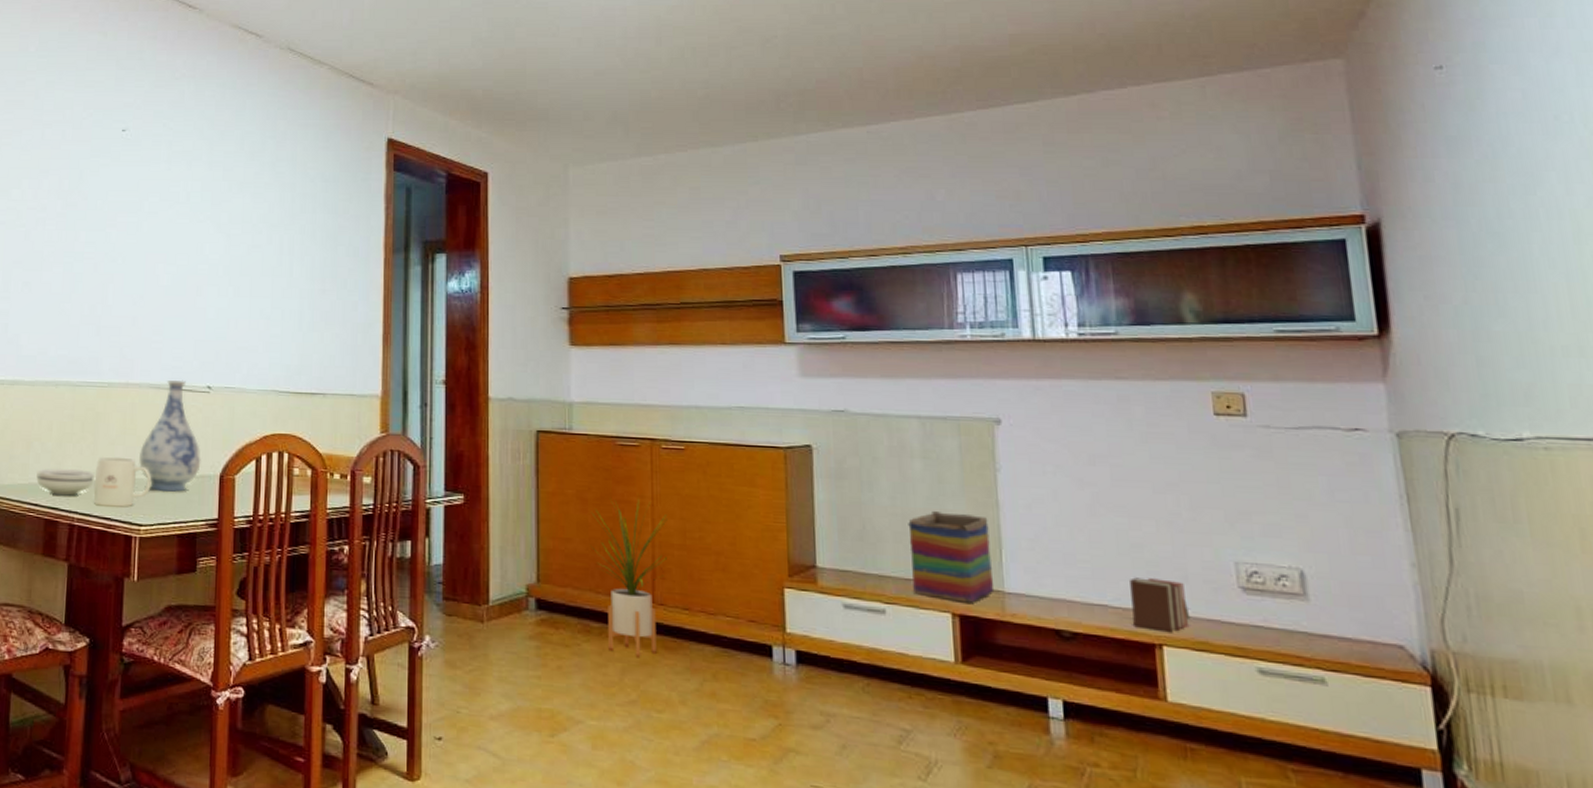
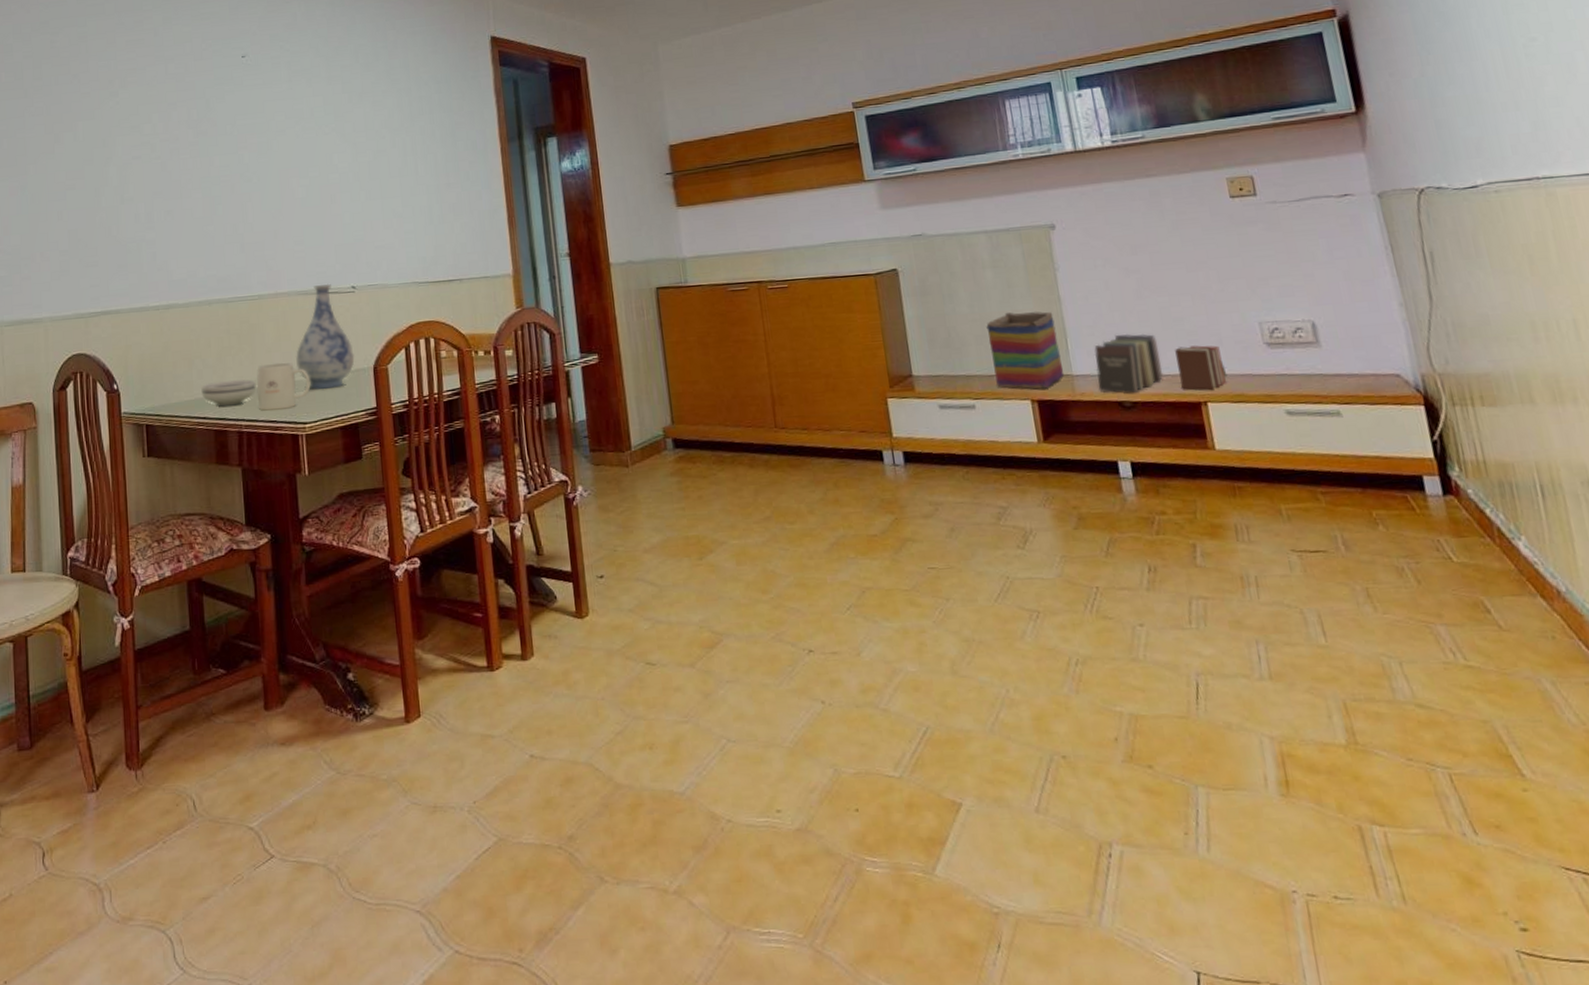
house plant: present [591,500,667,658] -> none [713,338,784,479]
books: none [1032,552,1113,623] -> present [1094,333,1164,393]

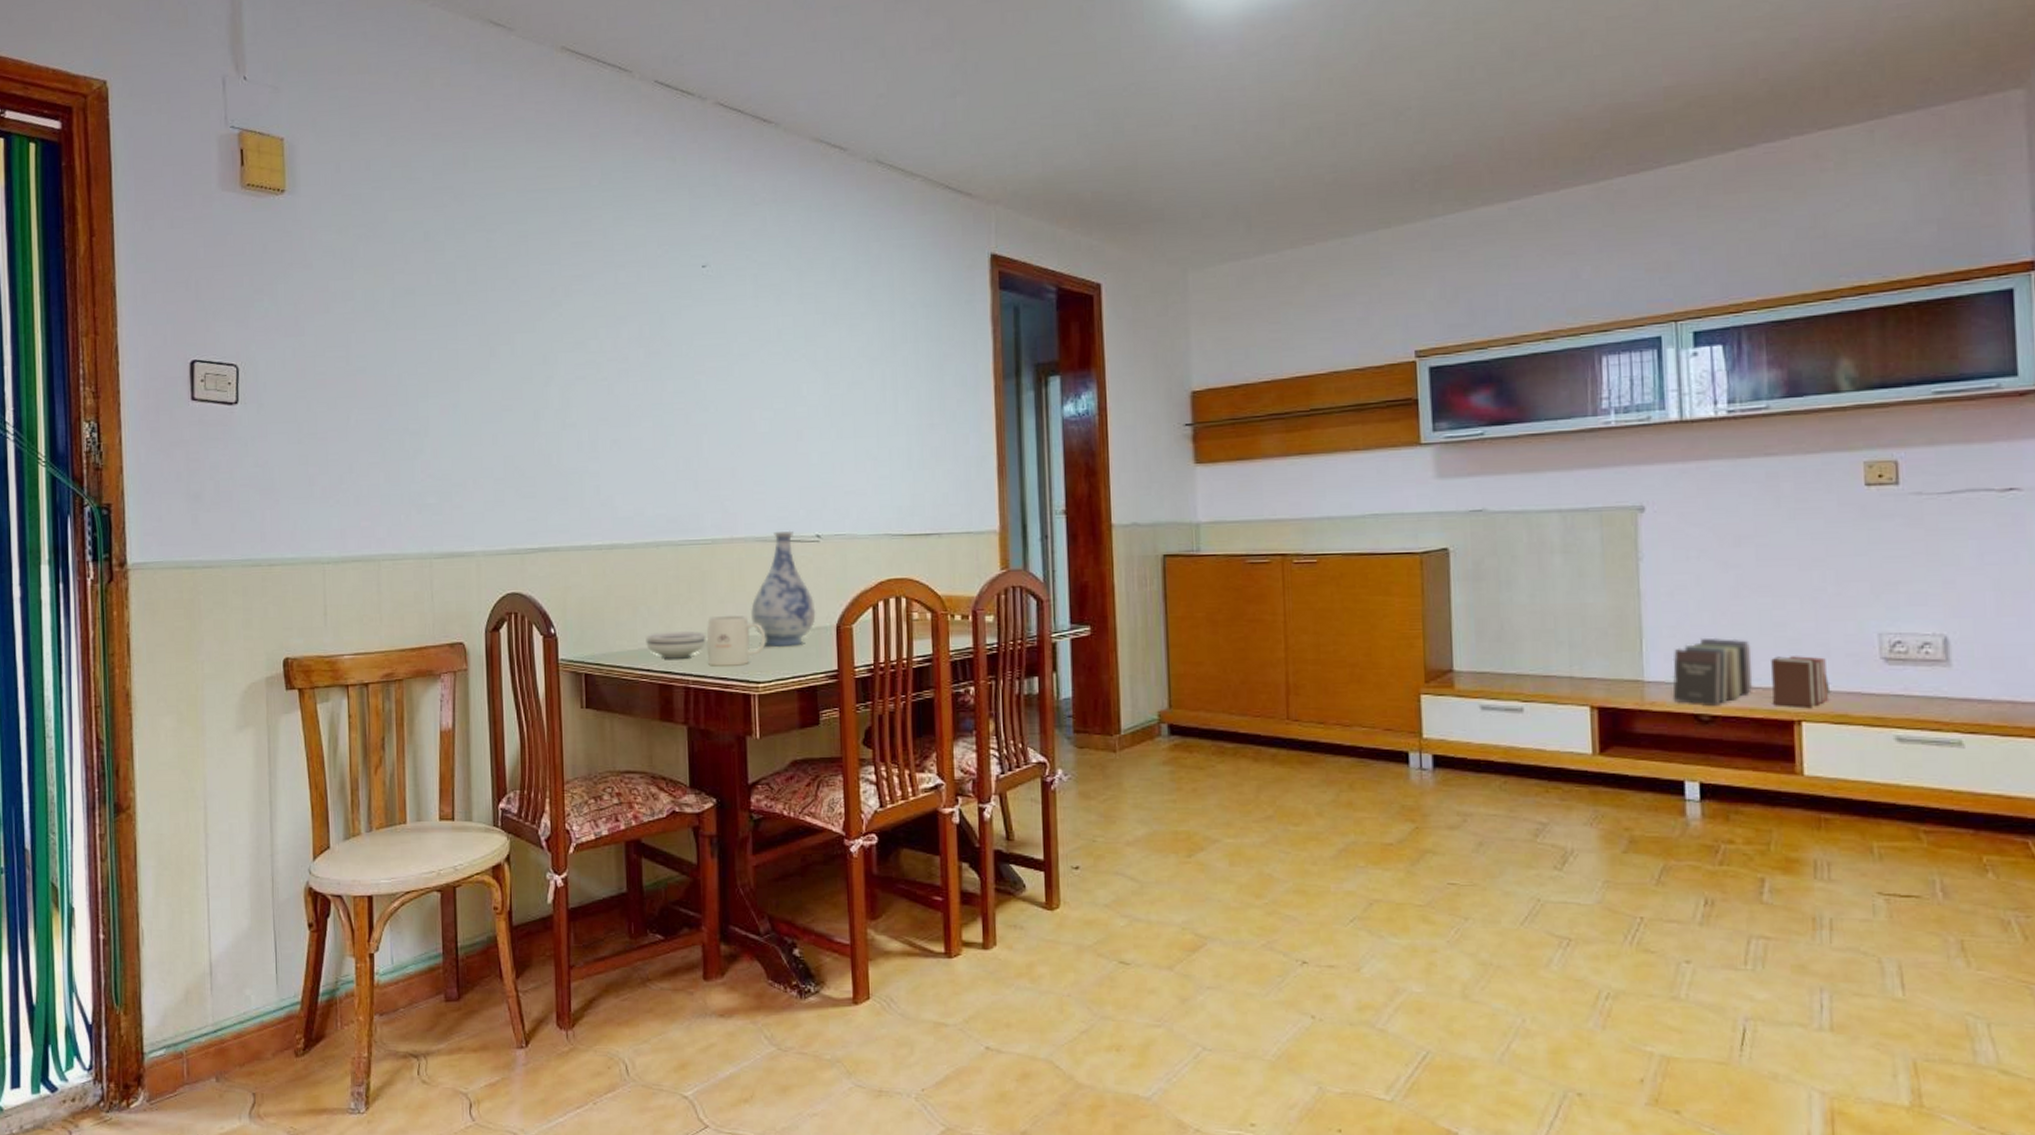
decorative box: present [986,311,1065,390] -> none [1547,606,1634,696]

